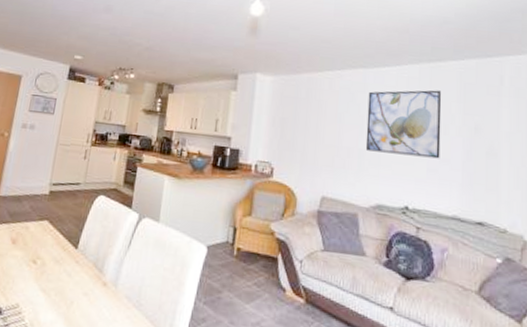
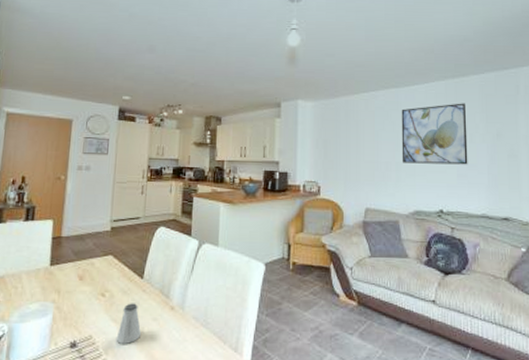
saltshaker: none [43,273,70,318] -> present [116,303,141,344]

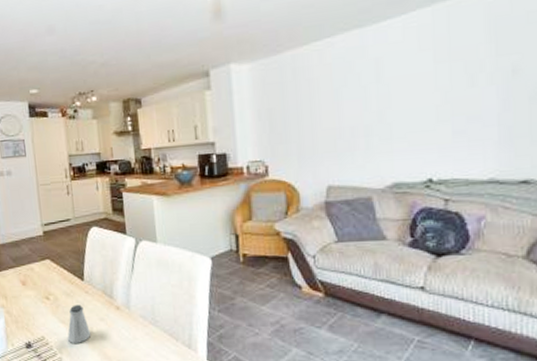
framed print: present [401,103,468,165] -> none [369,33,468,125]

